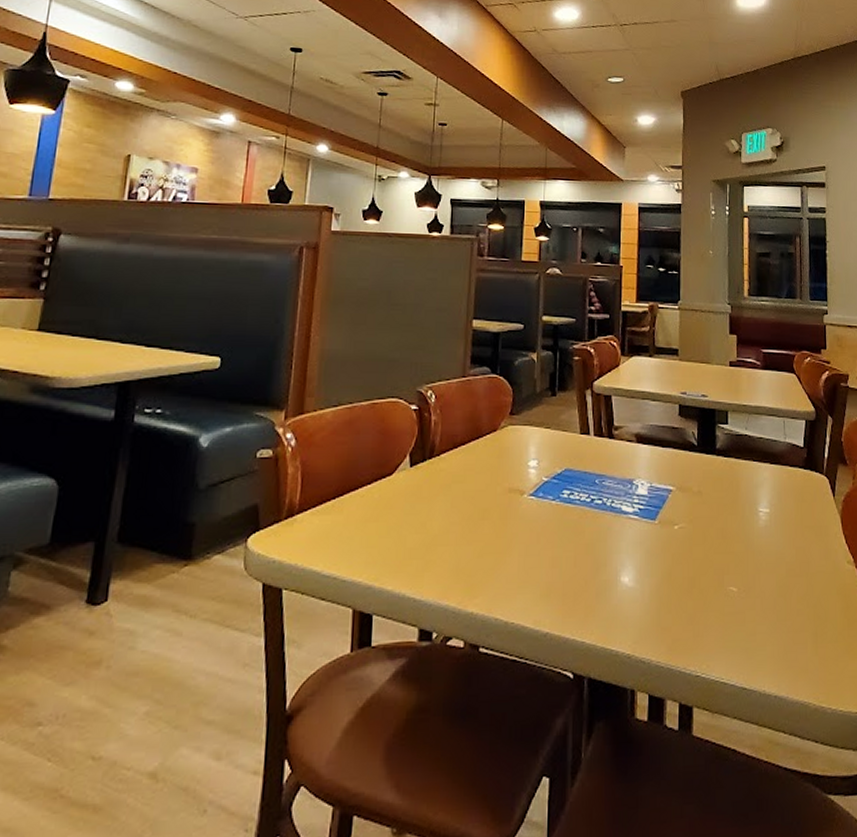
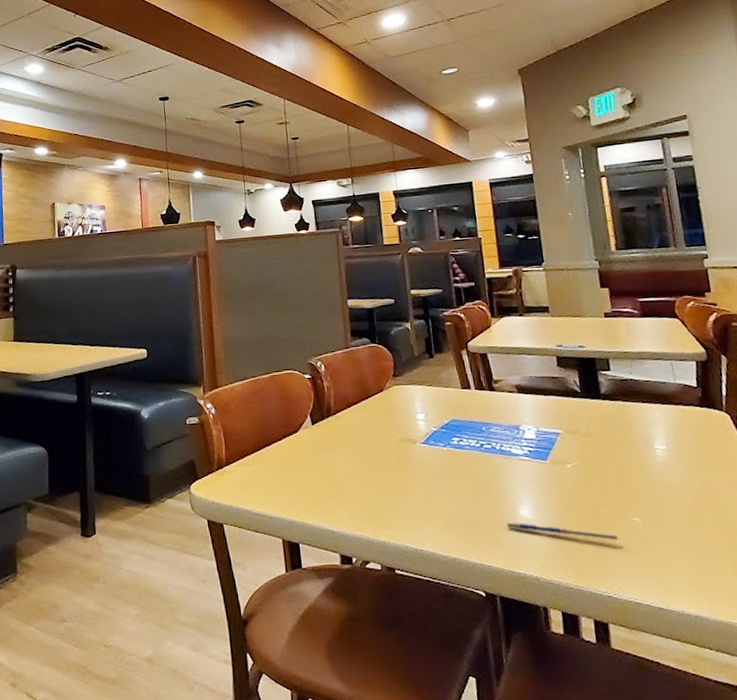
pen: none [606,590,715,614] -> present [507,522,621,542]

